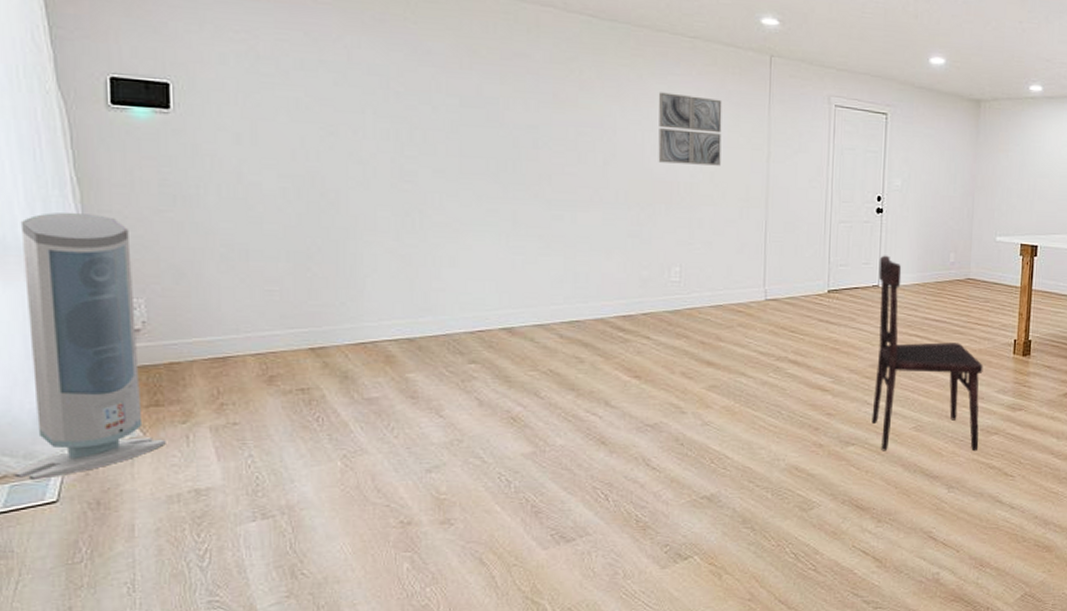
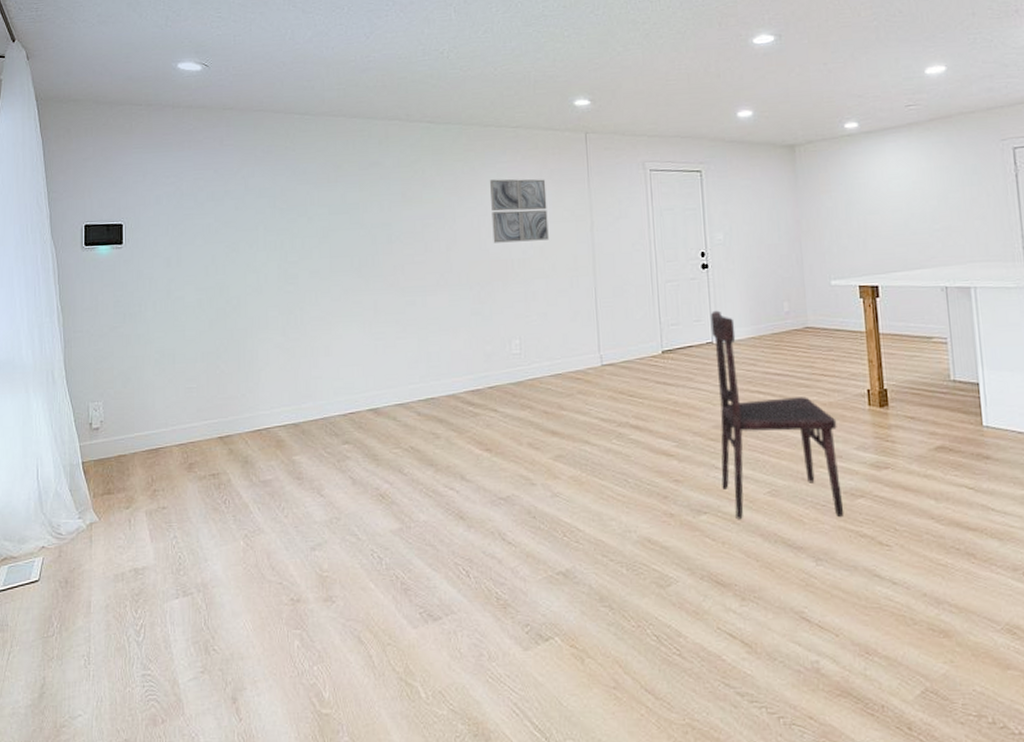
air purifier: present [14,212,166,481] -> none [11,334,114,562]

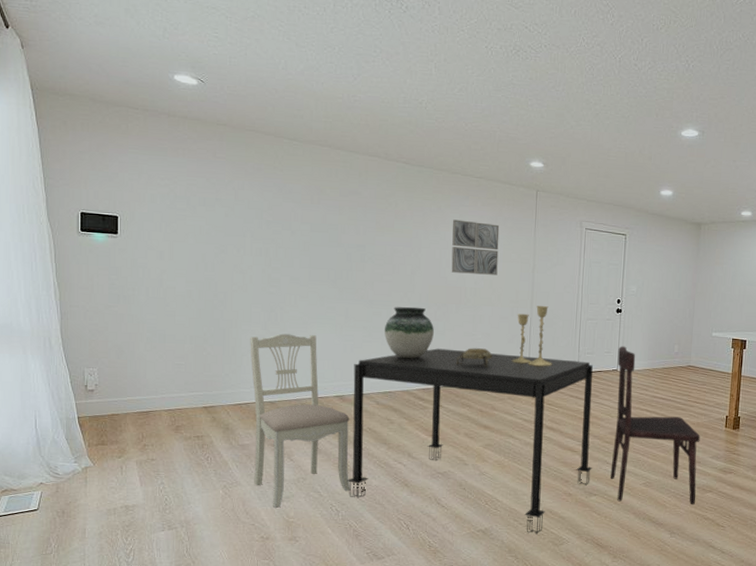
dining chair: none [267,337,393,559] -> present [250,333,350,508]
dining table: none [388,335,697,574] -> present [347,348,593,535]
vase: none [421,289,479,355] -> present [385,306,434,359]
decorative bowl: none [509,332,553,356] -> present [456,348,493,367]
candlestick: none [578,271,628,347] -> present [512,306,552,366]

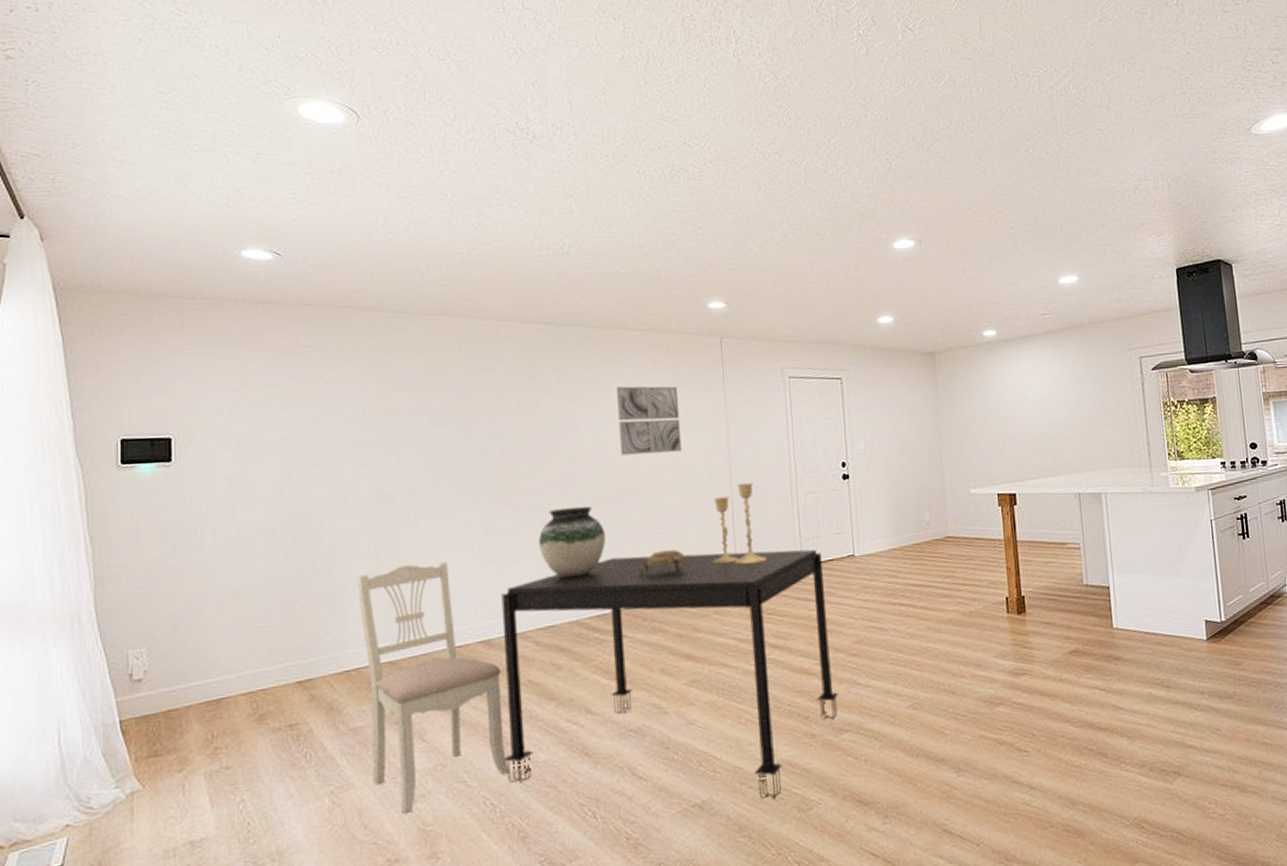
dining chair: present [610,346,701,505] -> none [851,522,984,736]

